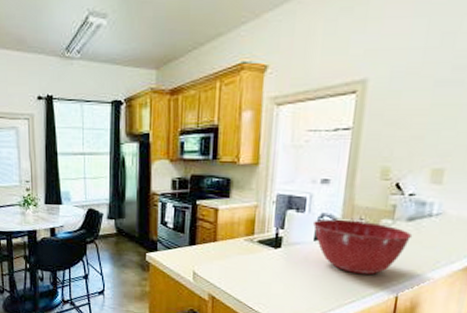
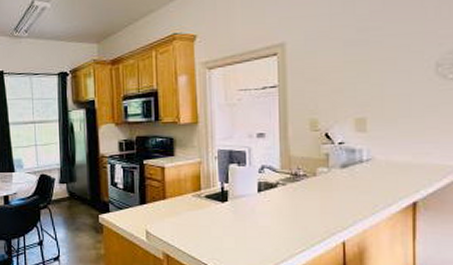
mixing bowl: present [312,219,413,275] -> none [254,170,349,223]

